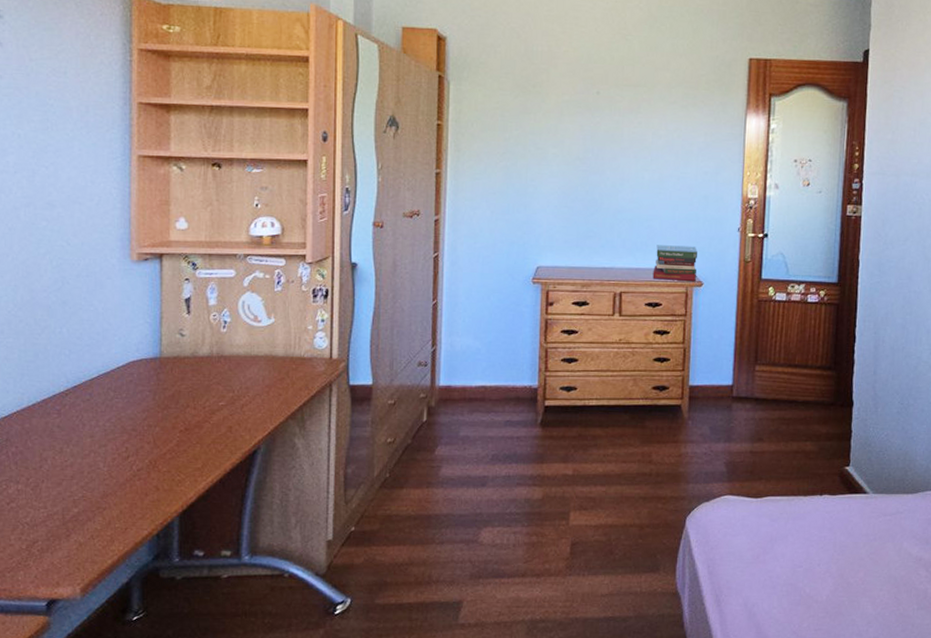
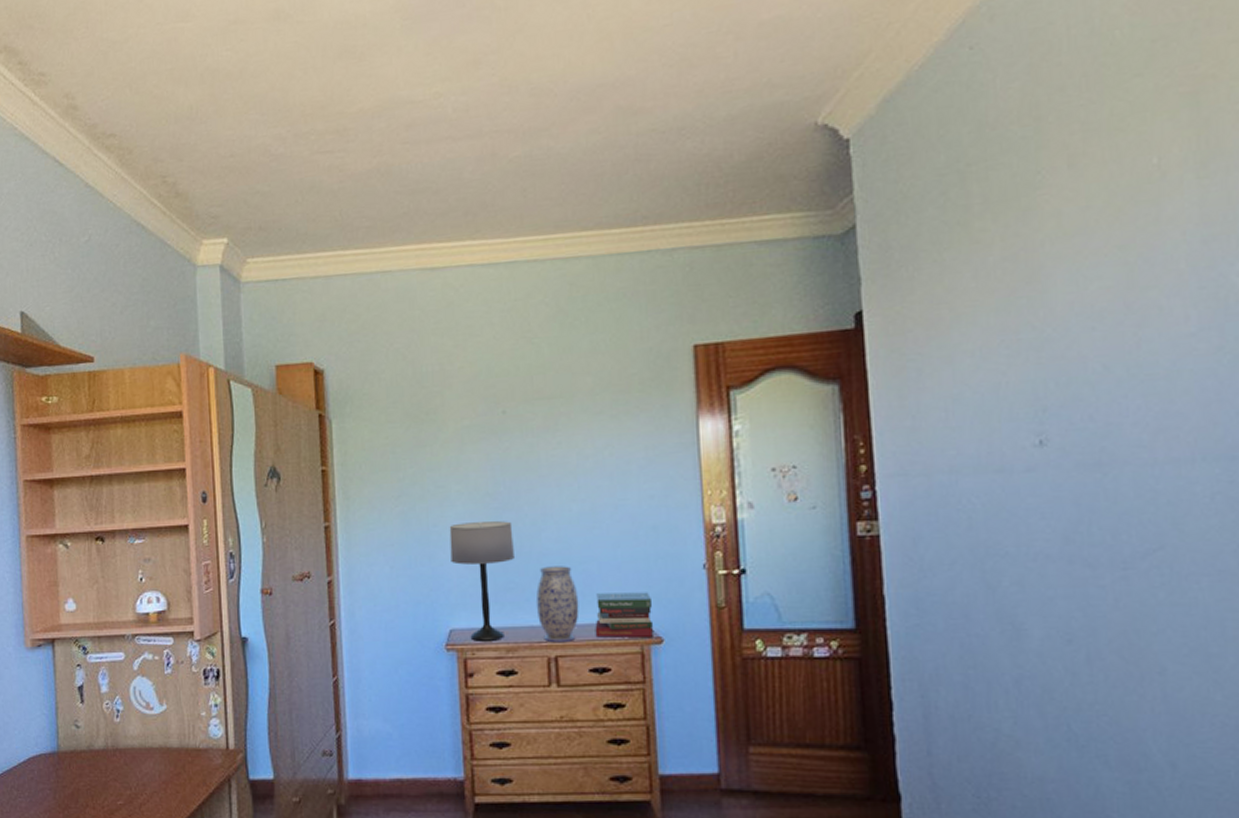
table lamp: none [543,180,596,278] -> present [449,521,516,641]
vase: none [608,221,643,282] -> present [535,566,580,643]

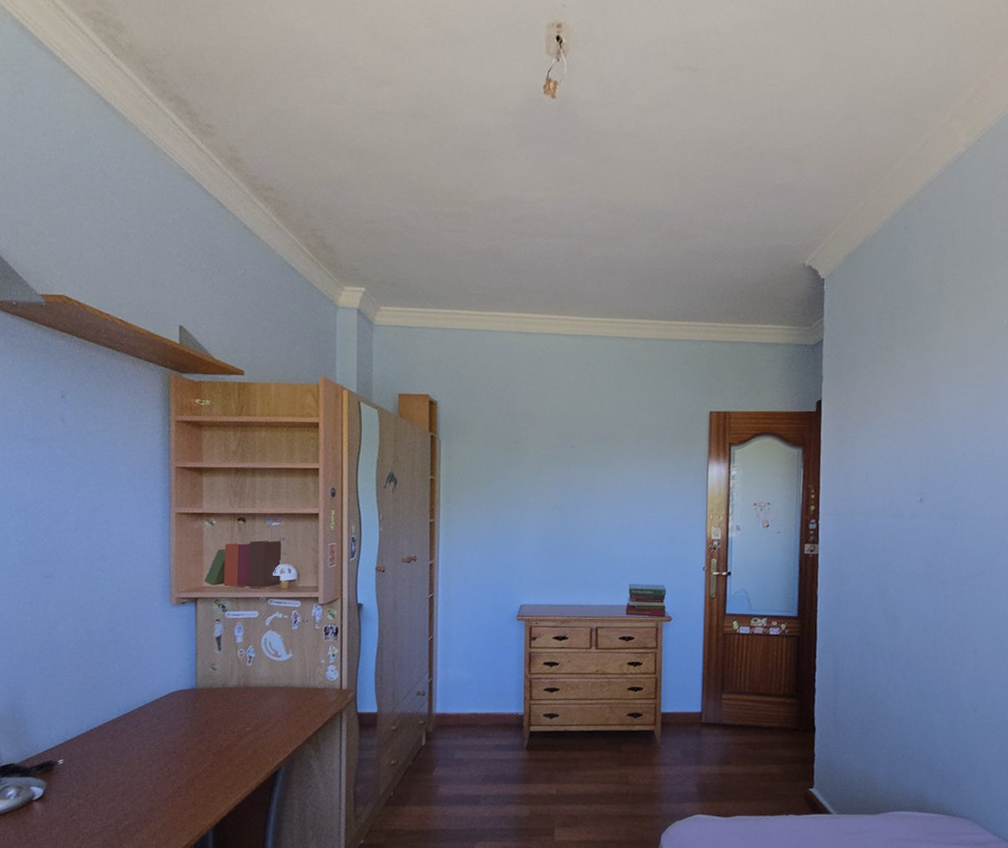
books: none [61,562,149,624] -> present [204,540,282,588]
table lamp: present [449,521,516,641] -> none [525,527,573,615]
vase: present [535,566,580,643] -> none [585,562,616,618]

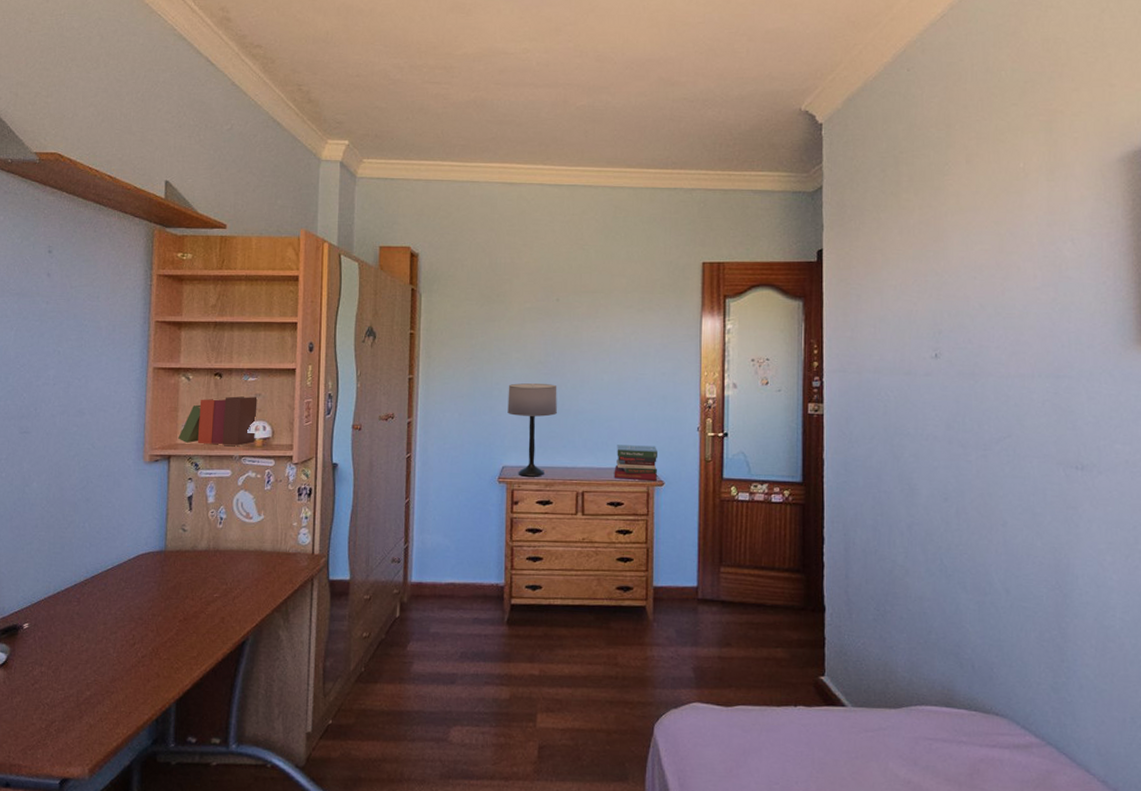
table lamp: none [525,527,573,615] -> present [507,383,558,477]

